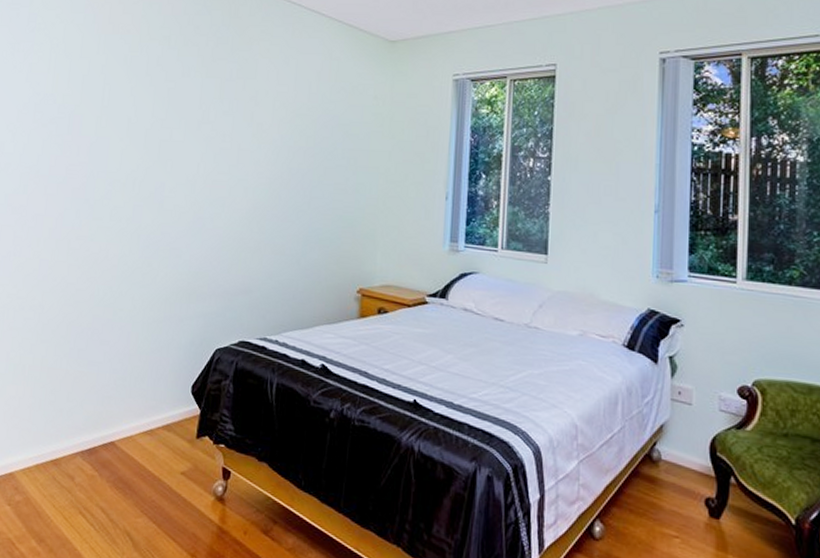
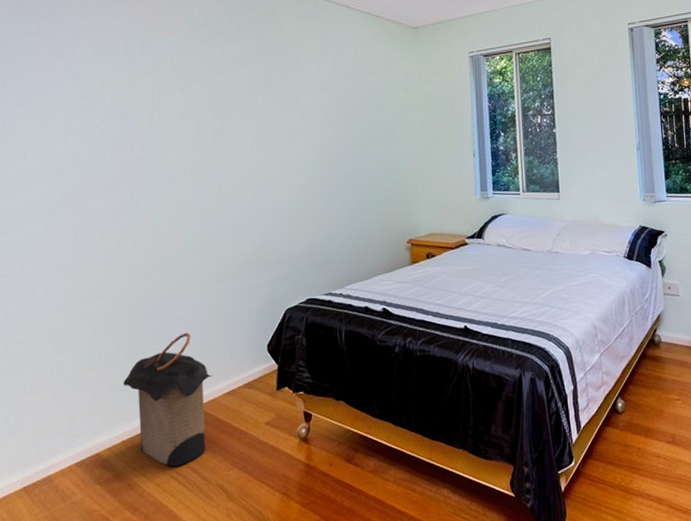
laundry hamper: none [43,358,132,502] -> present [123,332,212,467]

